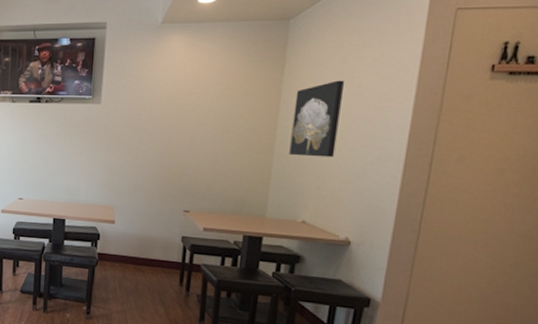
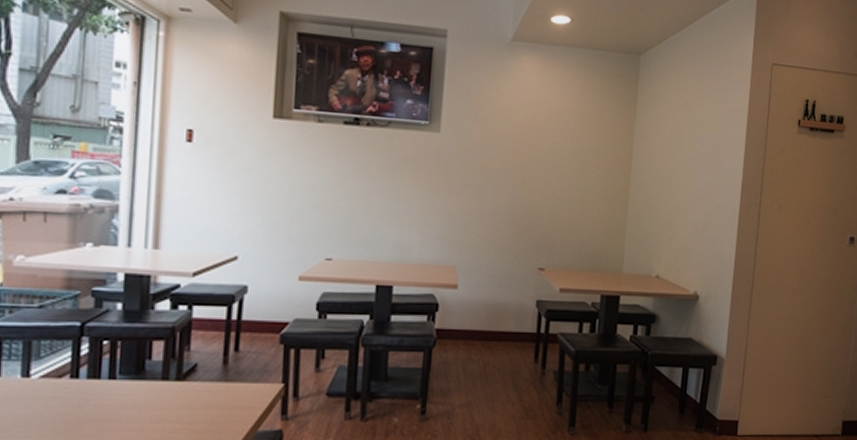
wall art: present [289,80,345,158] -> none [643,124,690,206]

